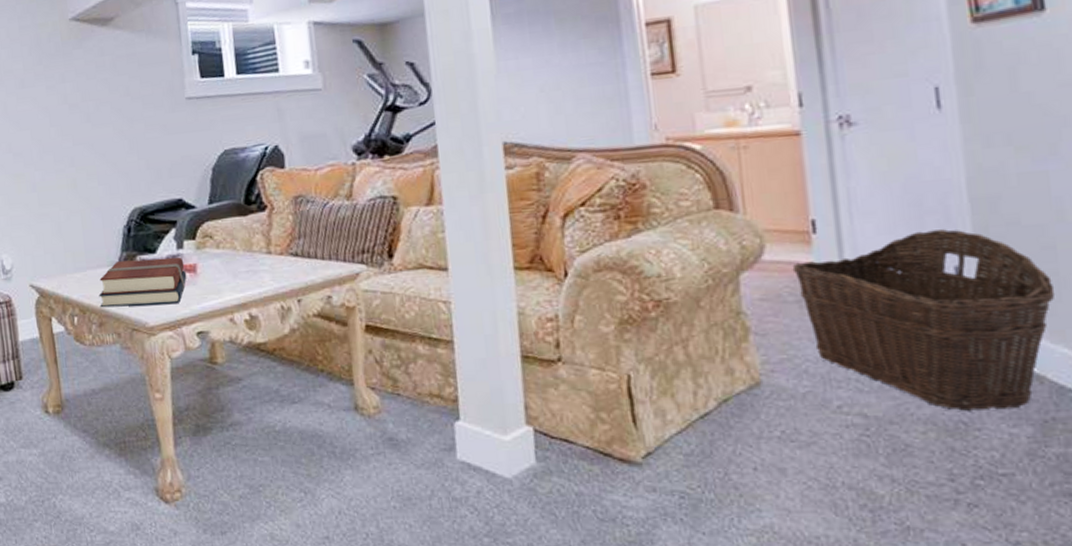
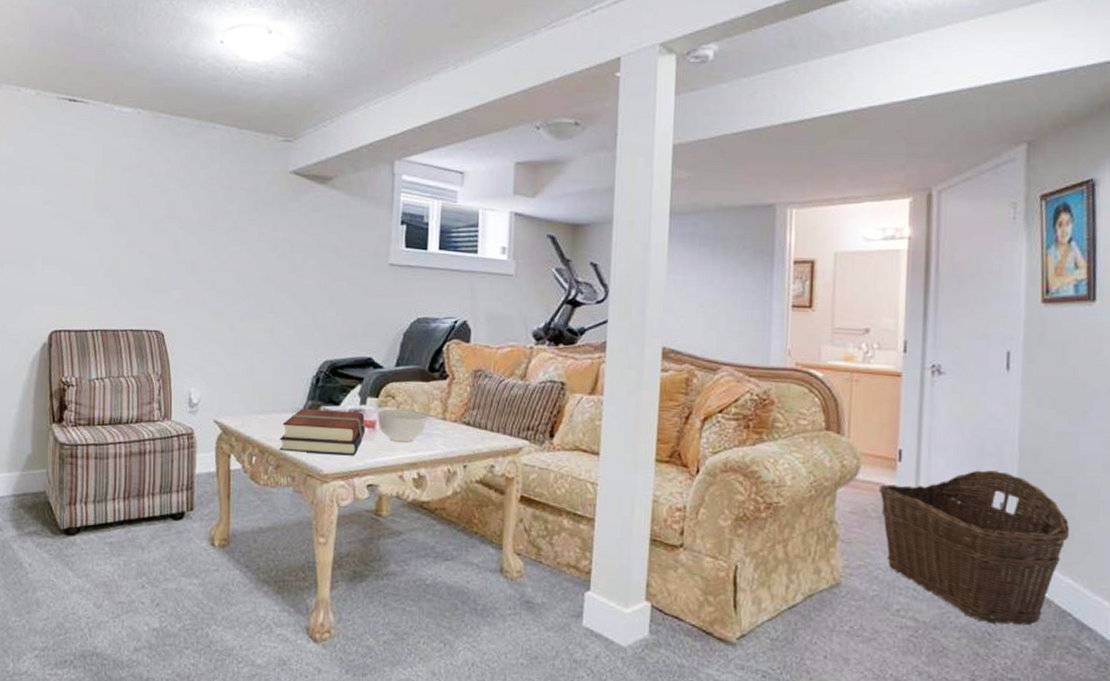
bowl: none [197,248,251,284] -> present [378,409,427,442]

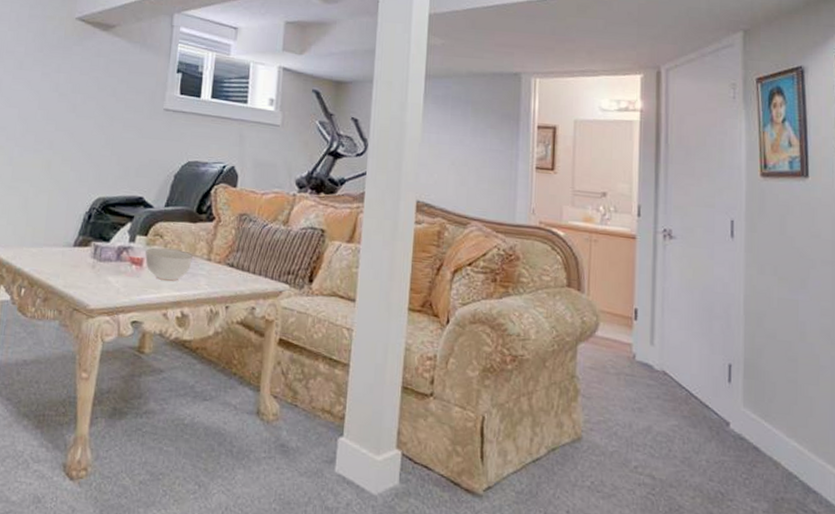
books: present [279,409,366,455] -> none [48,244,134,291]
wicker basket: present [878,470,1070,625] -> none [616,331,794,486]

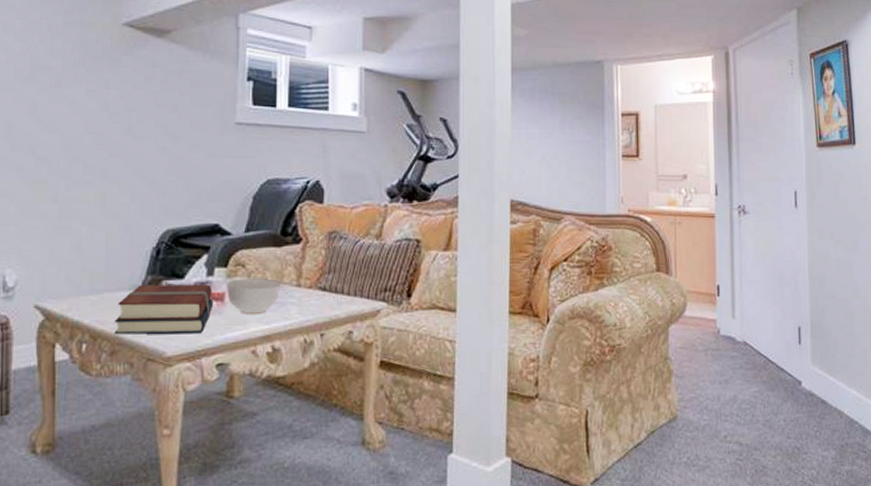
books: none [48,244,134,291] -> present [114,284,214,335]

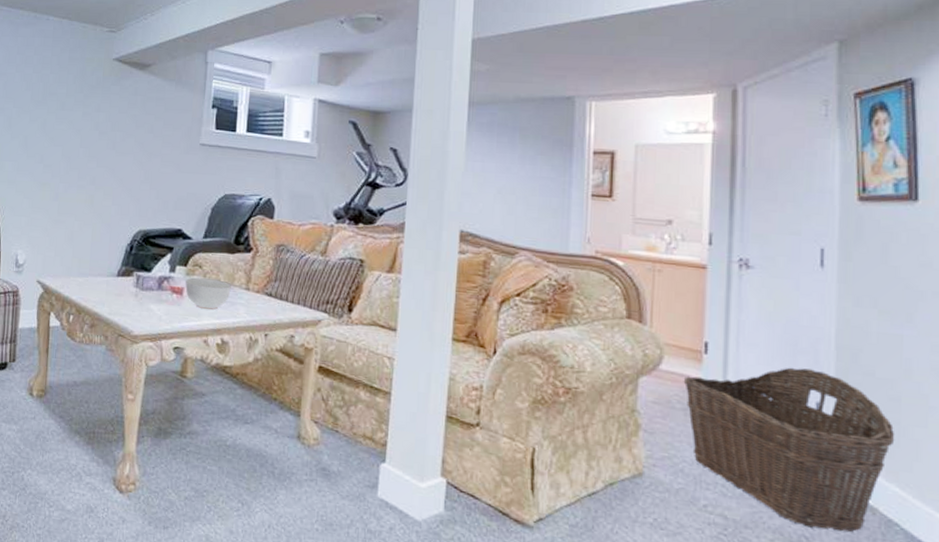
books: present [114,284,214,335] -> none [94,274,174,319]
wicker basket: none [703,298,852,439] -> present [683,367,895,532]

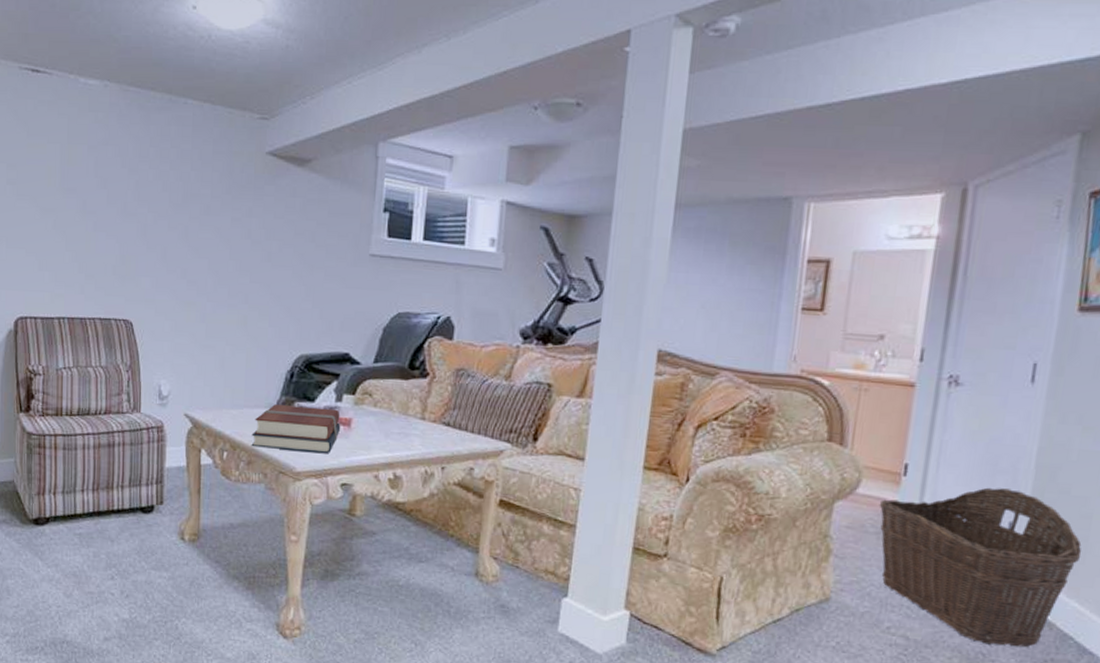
books: none [94,274,174,319] -> present [251,404,341,453]
bowl: present [185,278,231,310] -> none [353,407,405,442]

